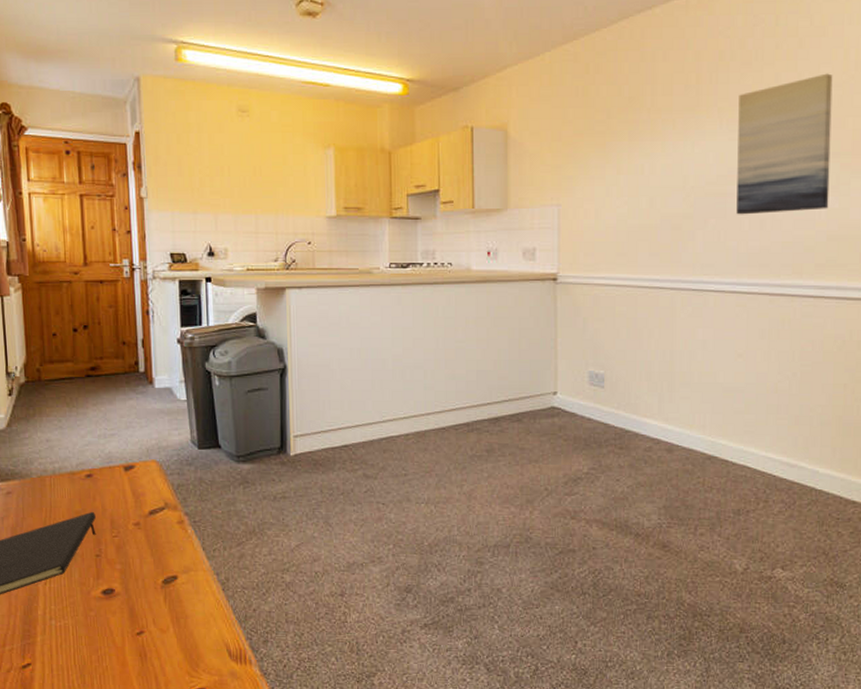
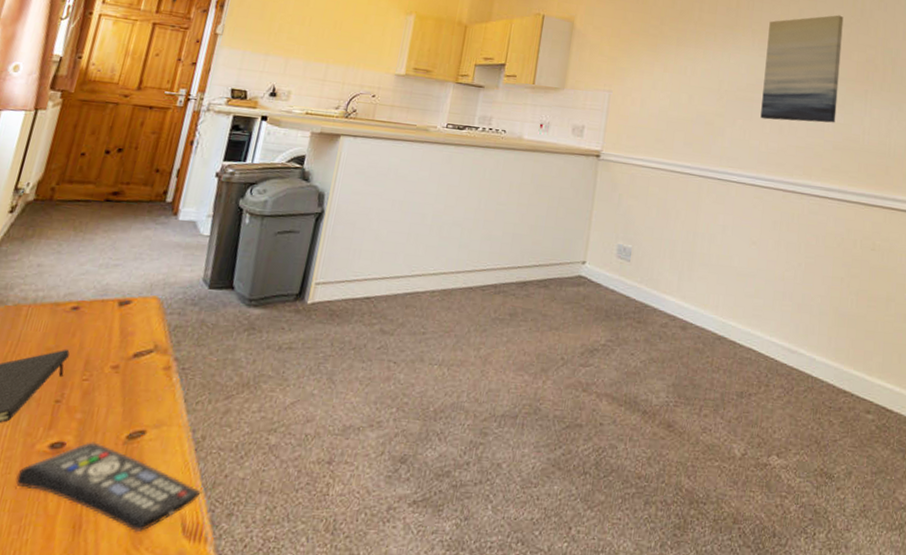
remote control: none [83,587,237,658] -> present [15,442,201,533]

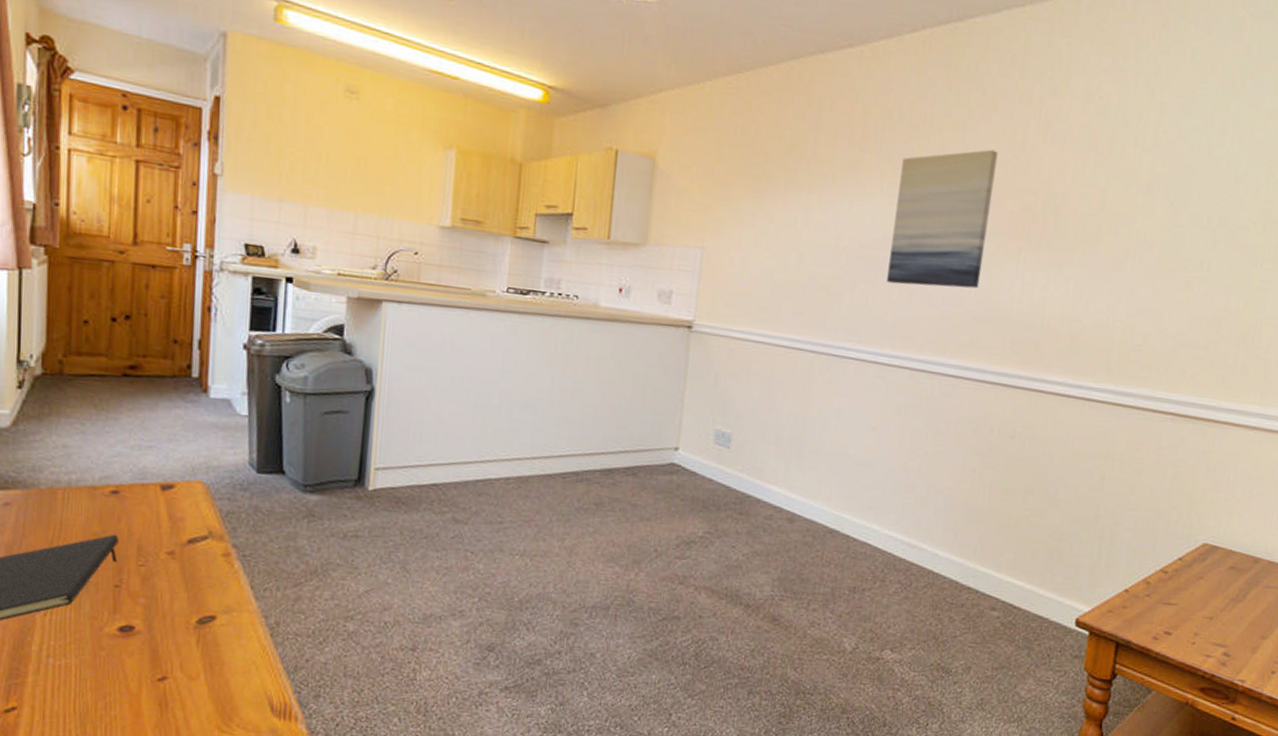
remote control: present [15,442,201,533] -> none [91,626,284,711]

